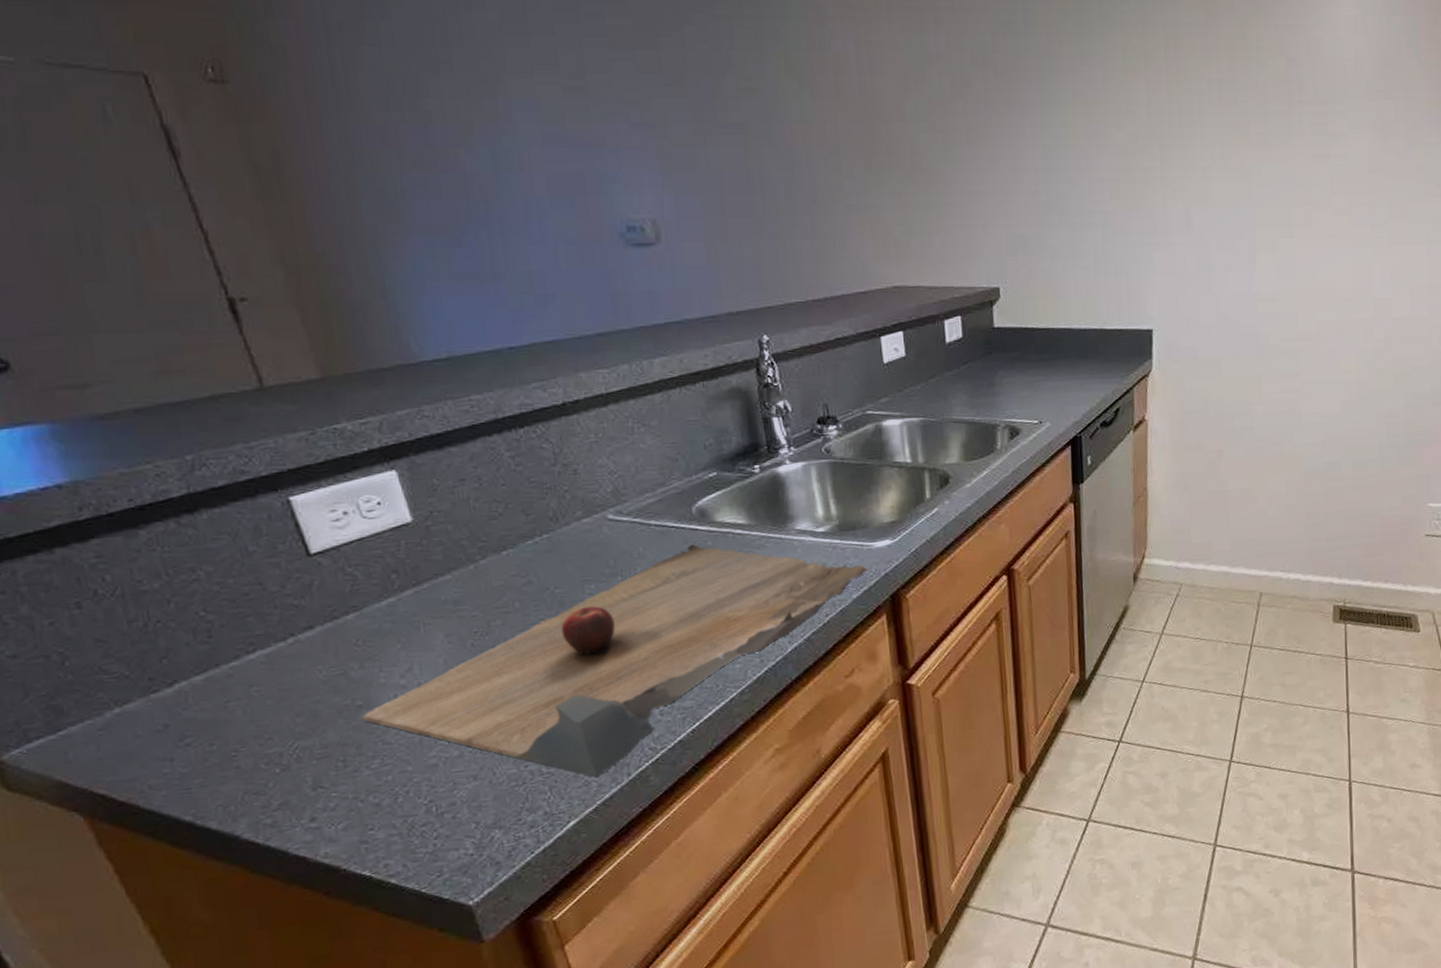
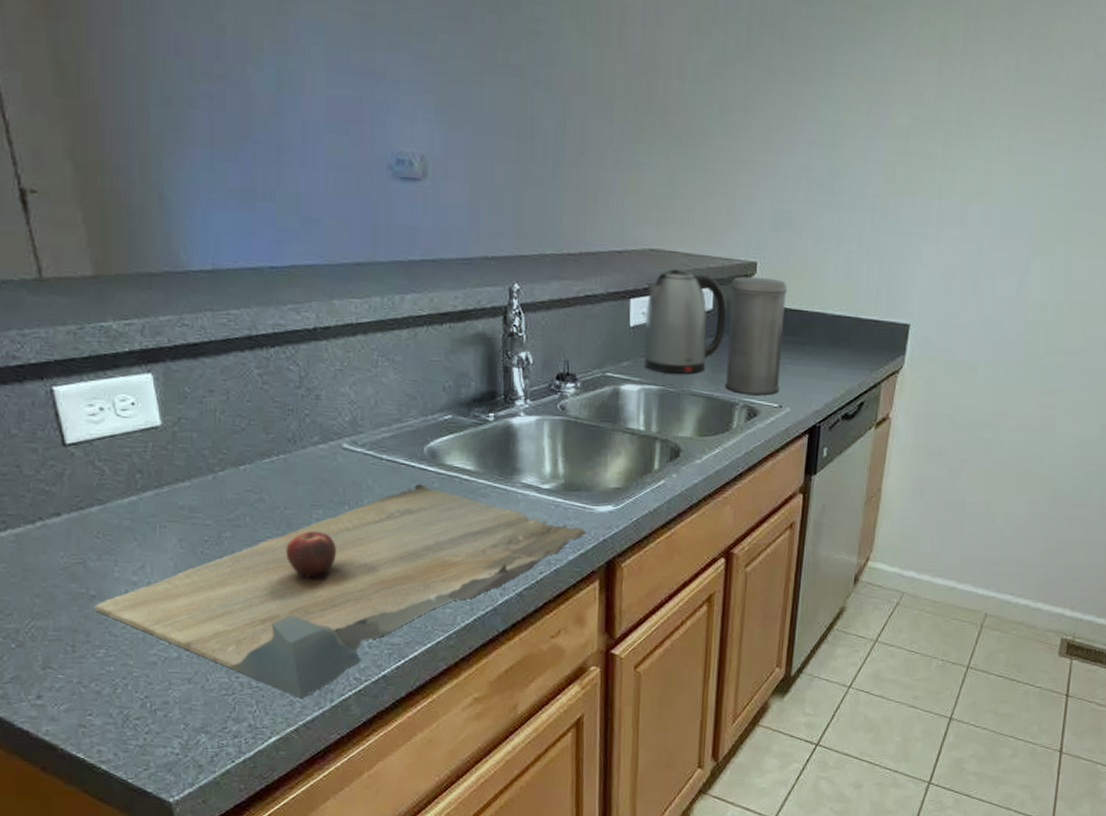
kettle: none [895,302,978,404] -> present [643,269,727,374]
canister: none [977,301,1038,415] -> present [724,276,788,396]

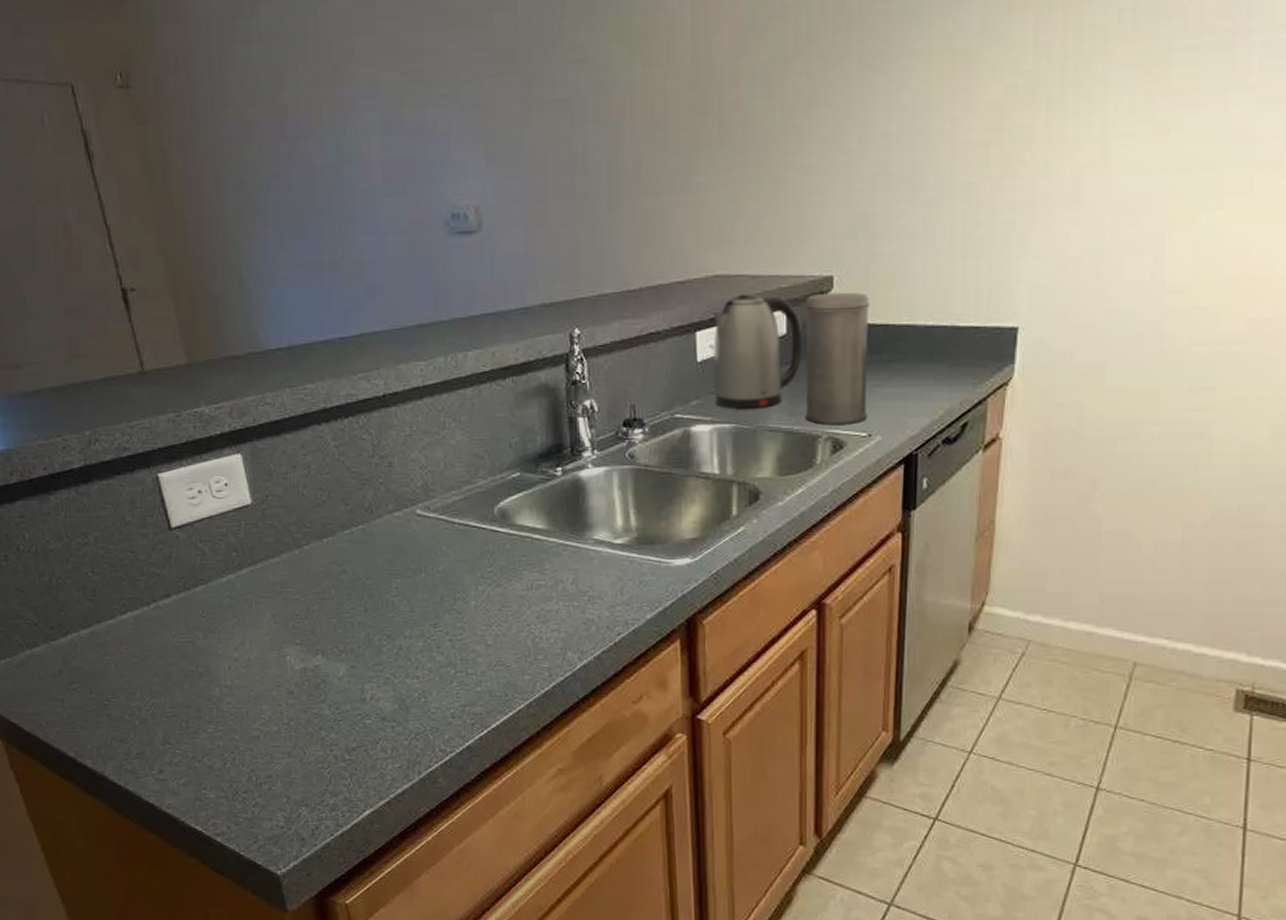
cutting board: present [94,484,589,698] -> none [203,546,666,770]

